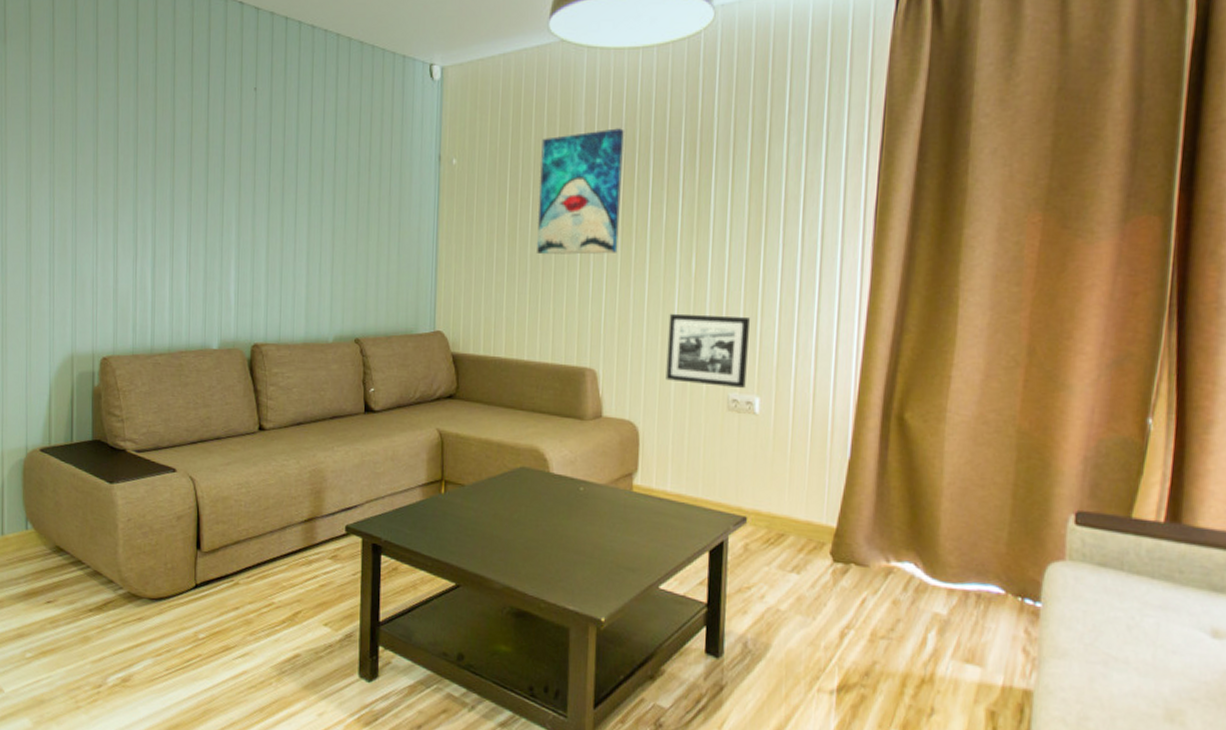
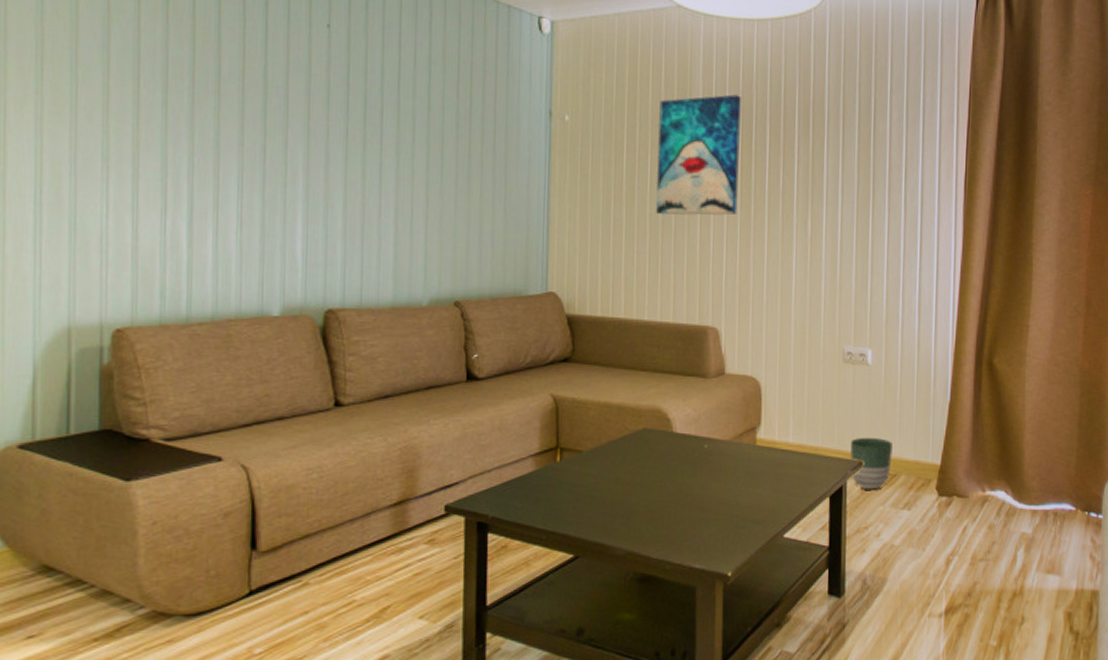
picture frame: present [665,313,750,388] -> none [785,272,861,341]
planter: none [732,491,781,549] -> present [849,437,892,490]

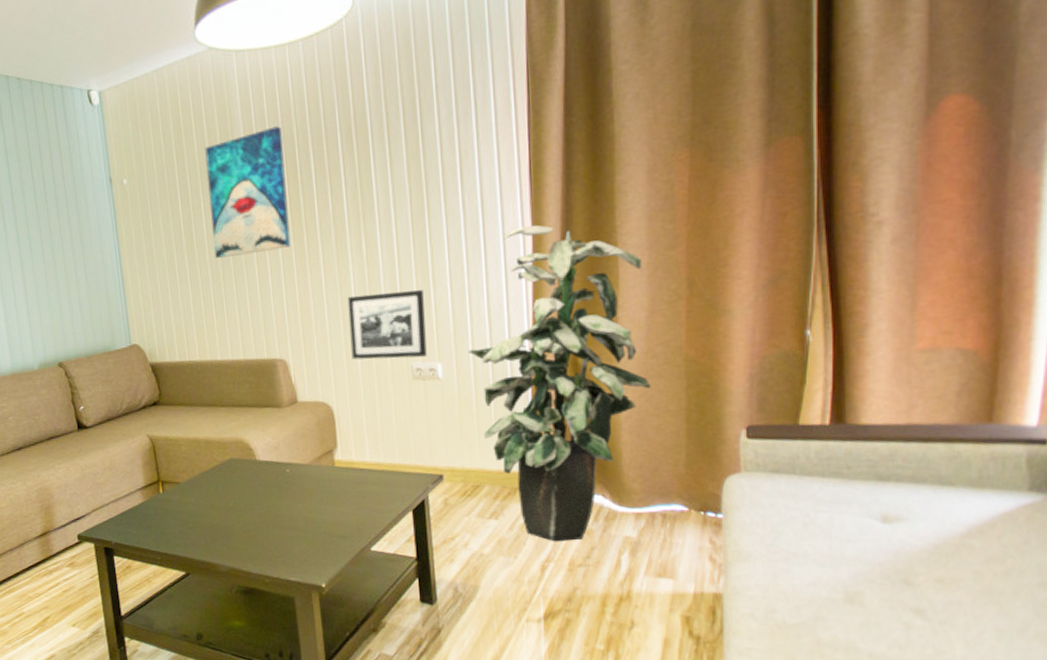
picture frame: none [785,272,861,341] -> present [347,290,427,360]
planter: present [849,437,892,490] -> none [428,450,474,502]
indoor plant: none [897,230,1052,536] -> present [468,224,651,542]

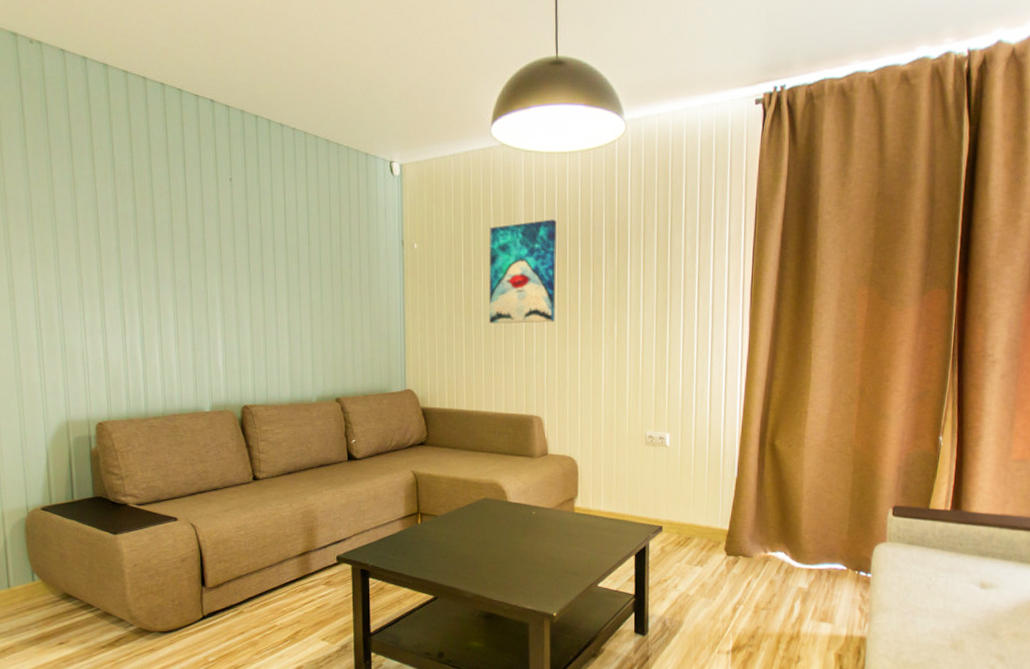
picture frame: present [347,290,427,360] -> none [597,369,660,426]
indoor plant: present [468,224,651,542] -> none [691,330,828,588]

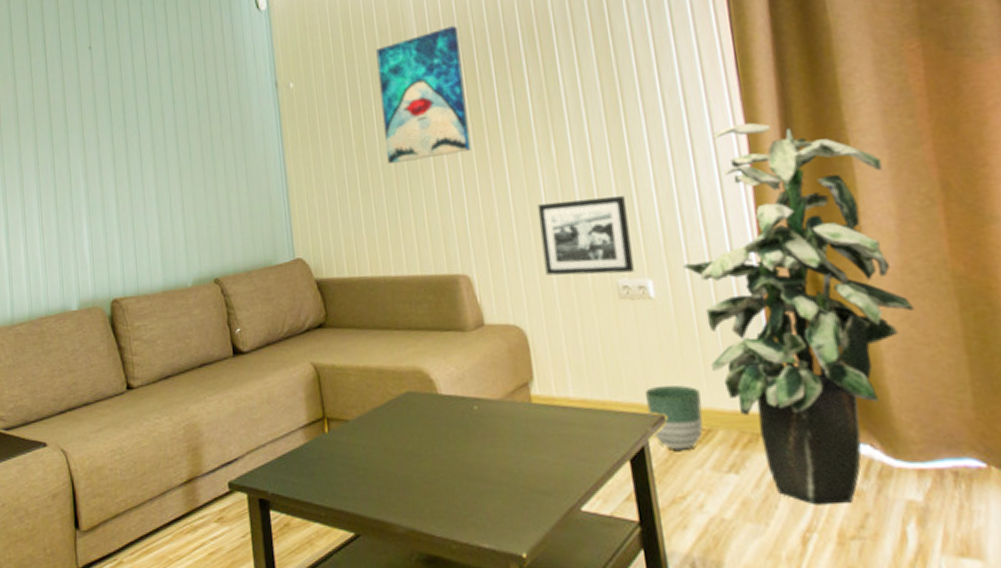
picture frame: none [597,369,660,426] -> present [537,196,634,276]
planter: none [651,506,687,550] -> present [645,385,703,450]
indoor plant: none [691,330,828,588] -> present [683,122,914,506]

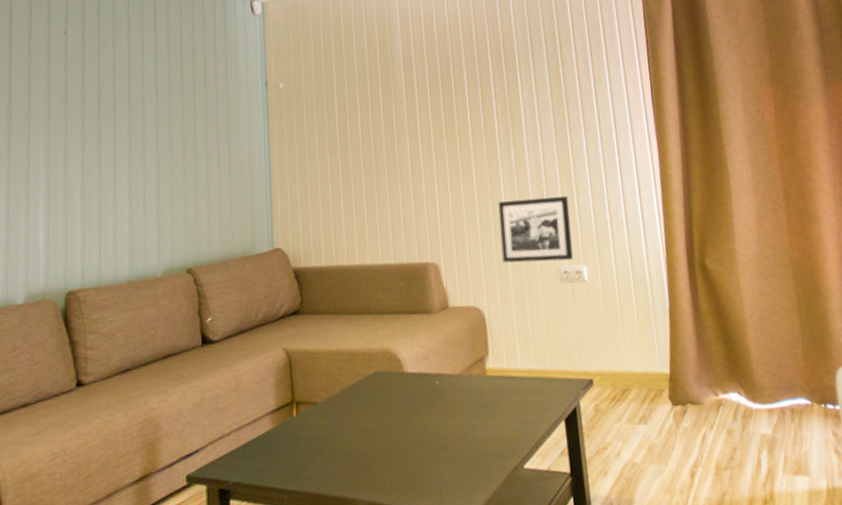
wall art: present [376,26,472,165] -> none [364,45,445,163]
planter: present [645,385,703,450] -> none [578,353,622,408]
indoor plant: present [683,122,914,506] -> none [610,141,767,445]

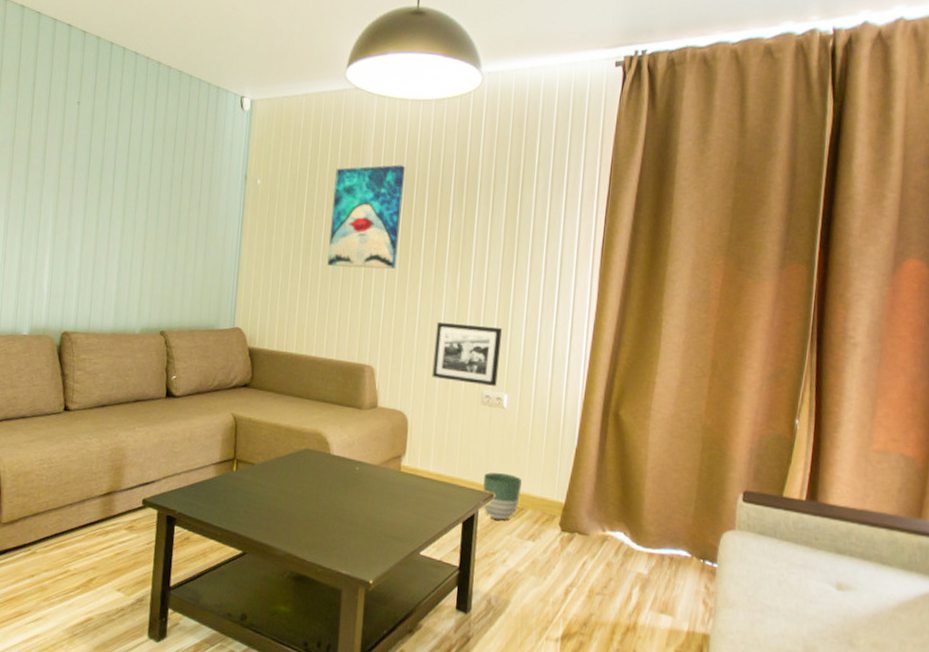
wall art: none [364,45,445,163] -> present [327,165,405,269]
planter: none [578,353,622,408] -> present [482,472,522,520]

